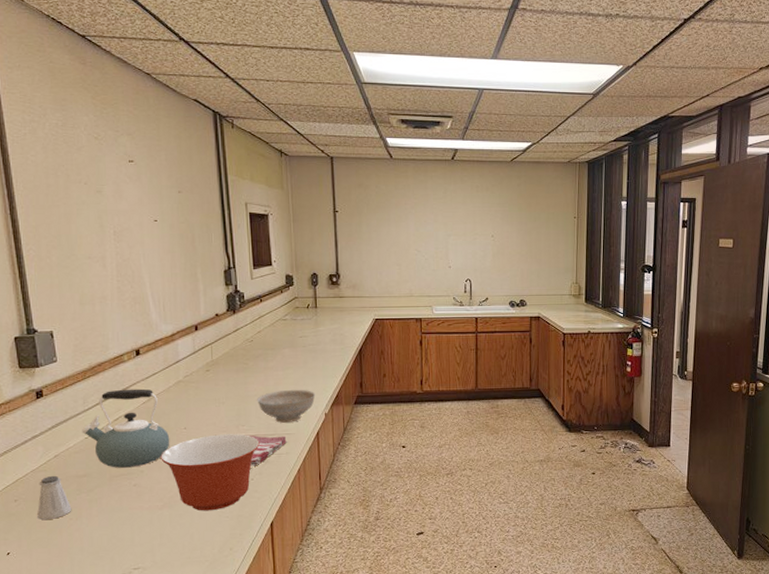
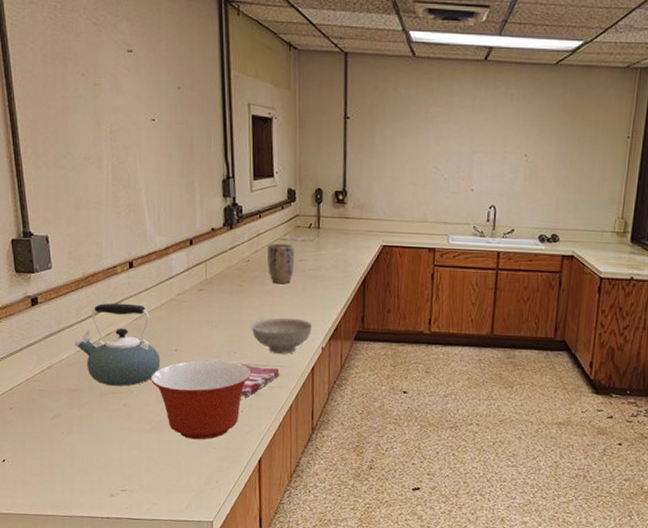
saltshaker: present [37,475,72,520] -> none [31,386,64,431]
plant pot: none [269,323,295,360] -> present [267,243,294,284]

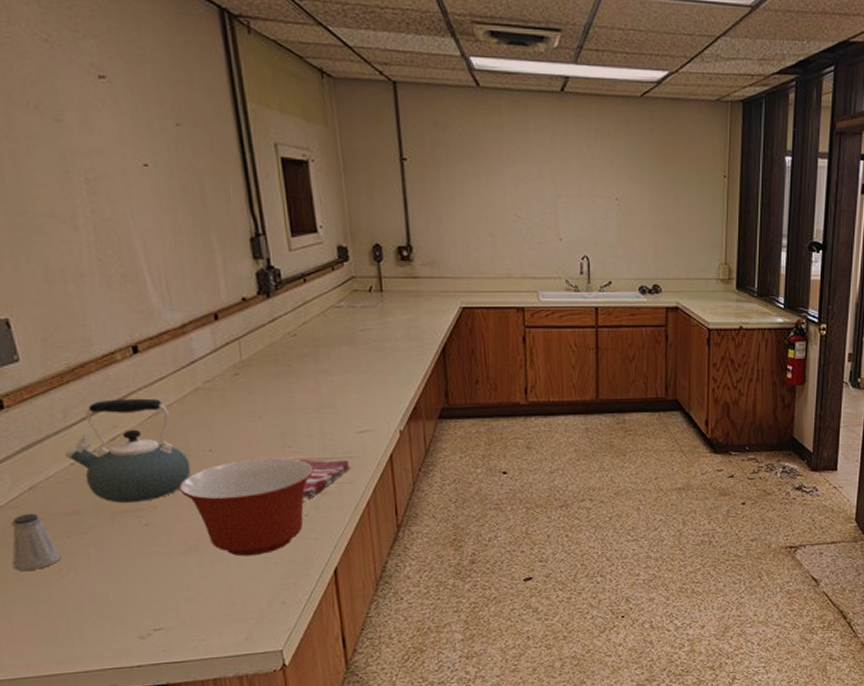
saltshaker: none [31,386,64,431] -> present [10,513,62,571]
decorative bowl: present [251,317,313,354] -> none [307,399,386,443]
plant pot: present [267,243,294,284] -> none [317,311,355,360]

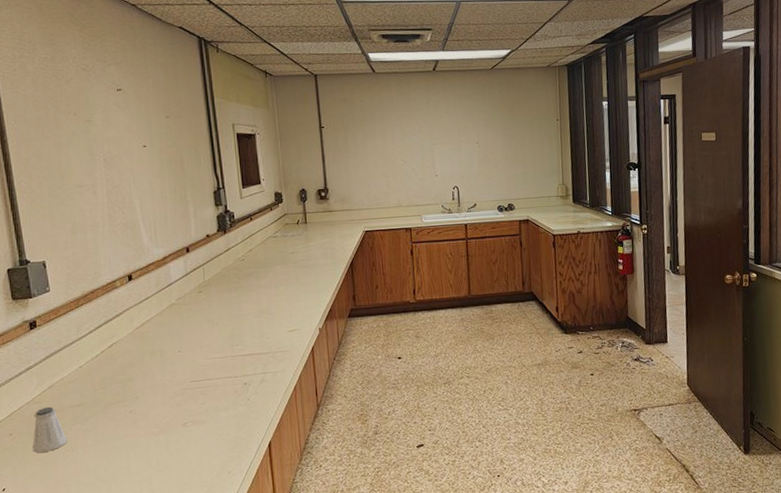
kettle: present [65,398,191,503] -> none [76,313,165,396]
mixing bowl: present [179,457,314,557] -> none [155,354,255,435]
dish towel: present [300,459,350,499] -> none [244,353,282,387]

